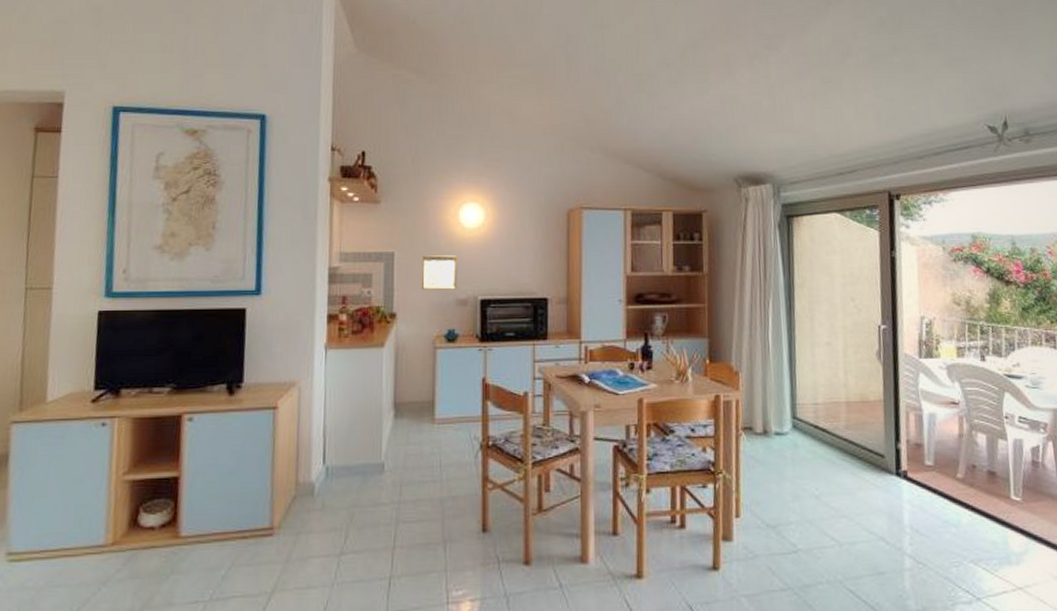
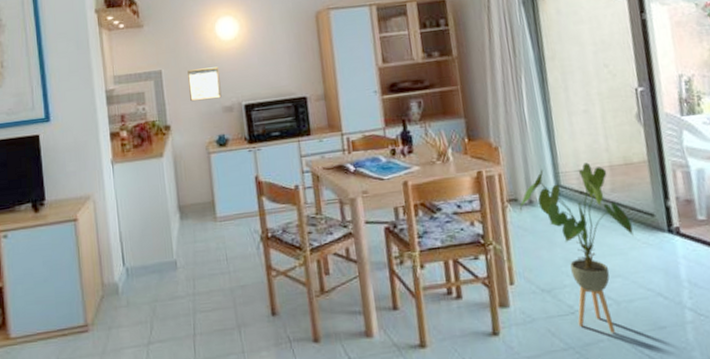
house plant: none [753,396,863,575] -> present [519,162,634,333]

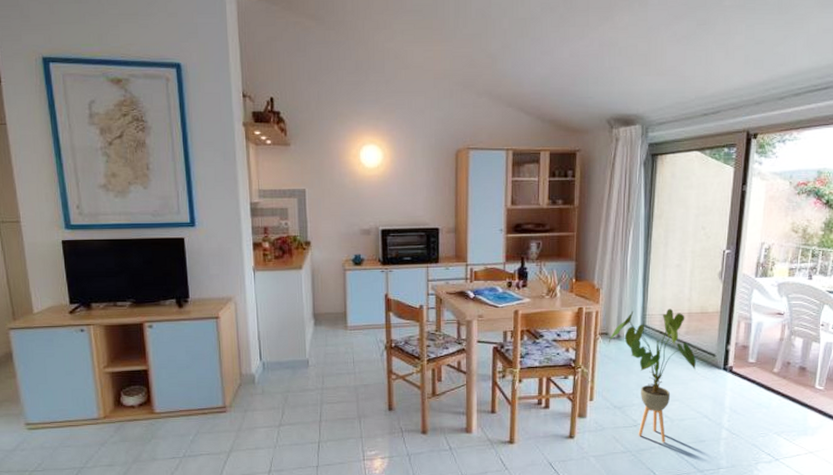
wall art: present [187,67,222,102] -> none [330,191,361,222]

